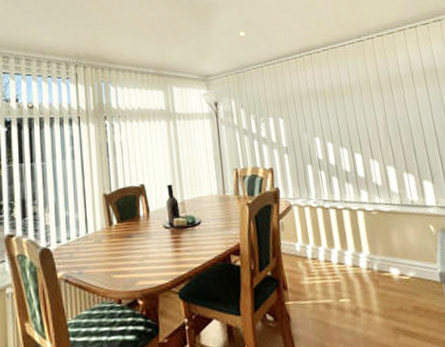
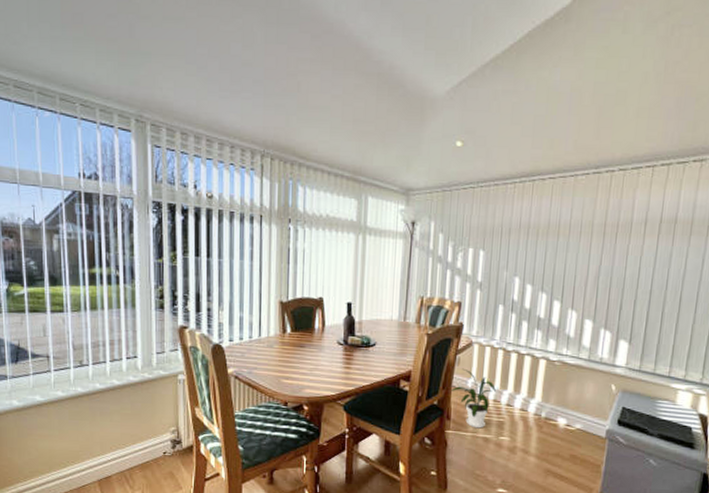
house plant: none [282,232,325,295] -> present [451,368,497,429]

